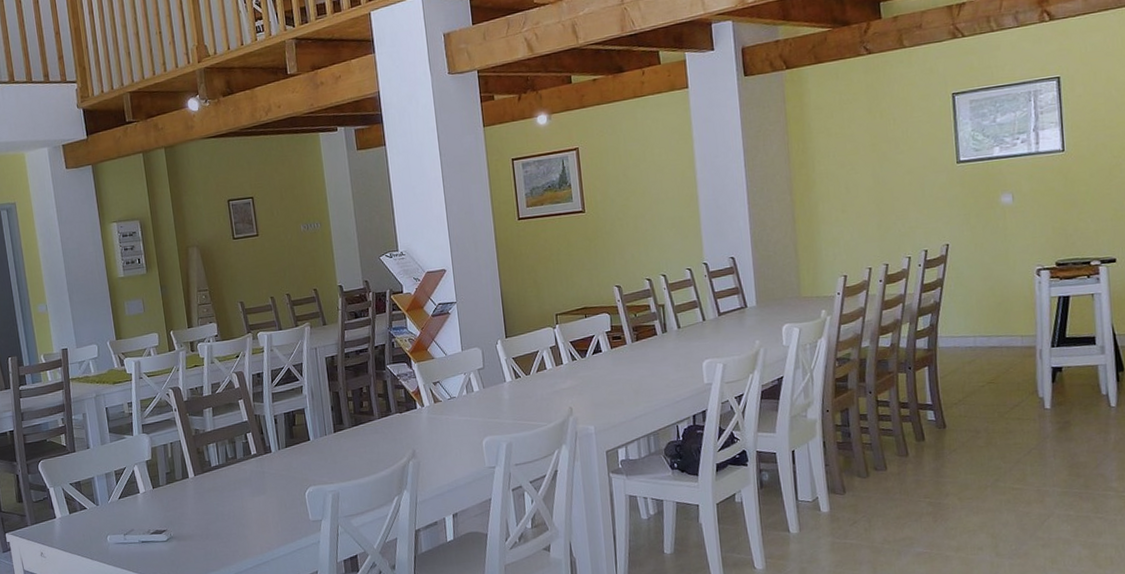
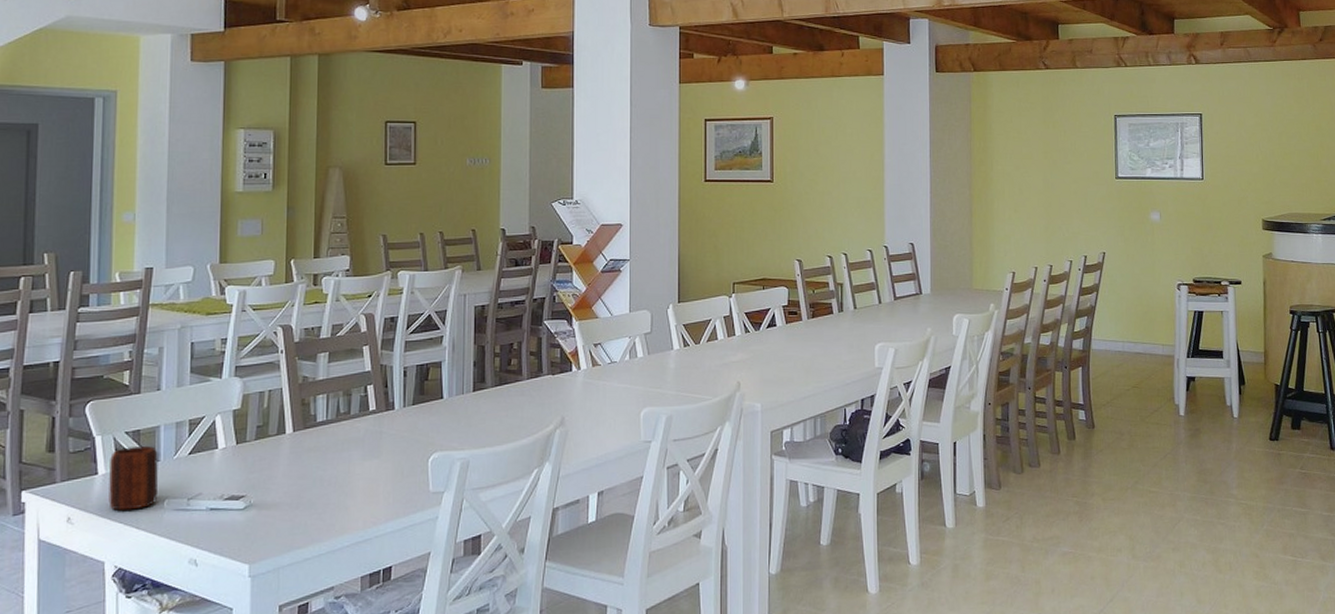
mug: none [62,494,102,546] -> present [109,446,159,511]

